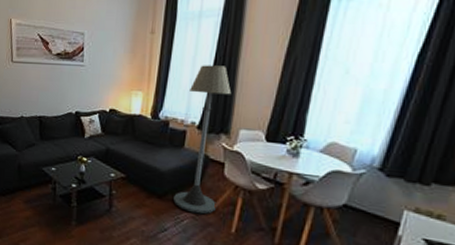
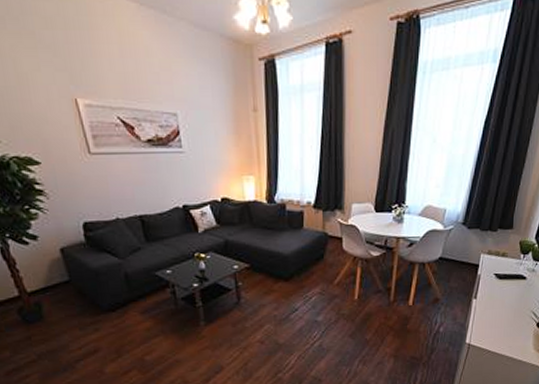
floor lamp: present [173,65,232,215] -> none [300,142,341,289]

